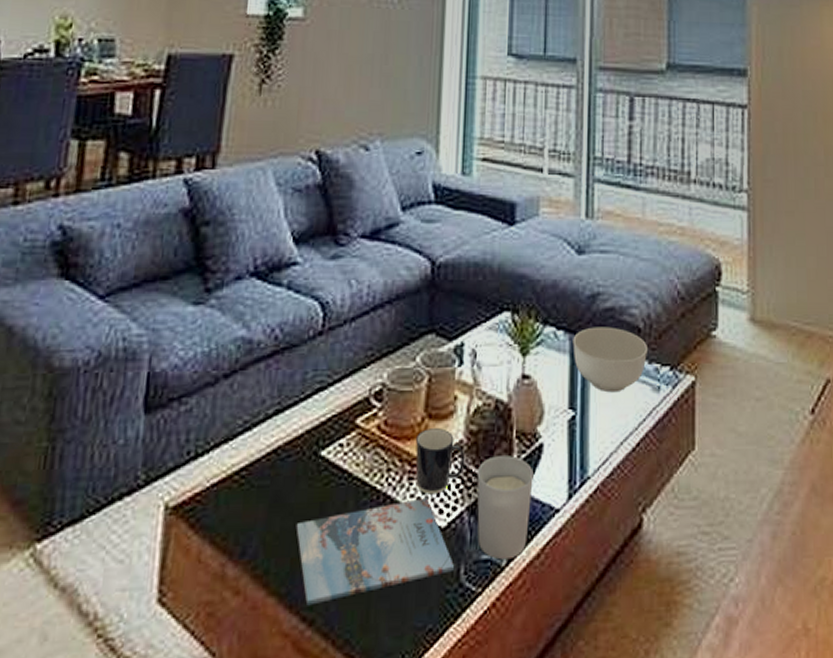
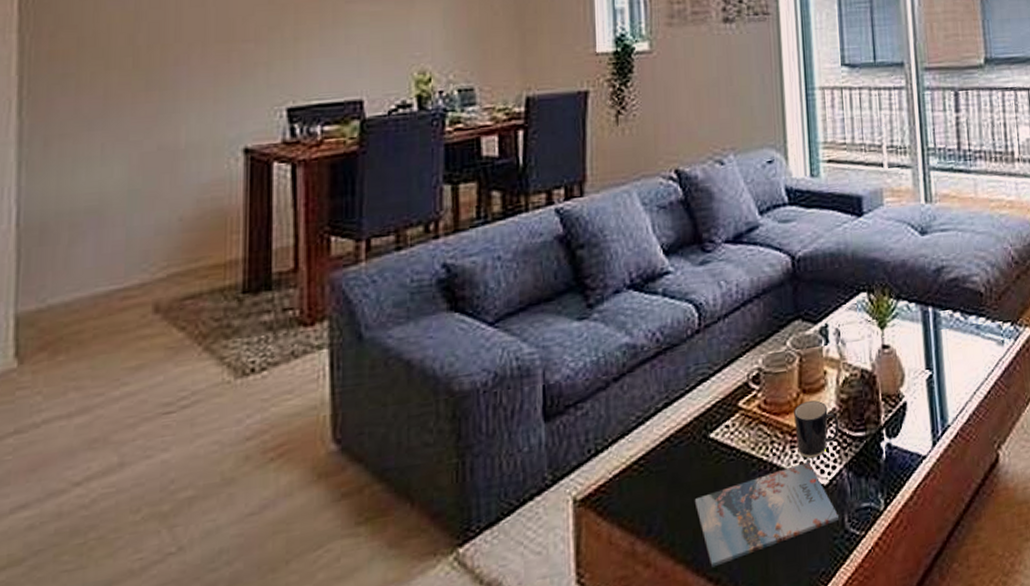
candle holder: present [477,456,534,560] -> none [851,416,901,506]
bowl: present [573,326,649,393] -> none [924,294,991,351]

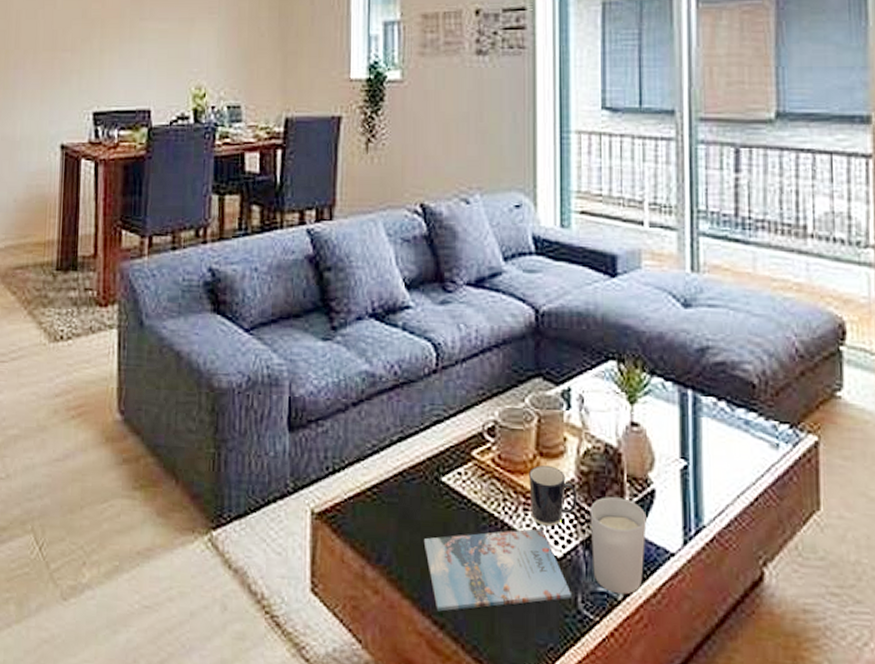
candle holder: none [851,416,901,506] -> present [590,497,647,595]

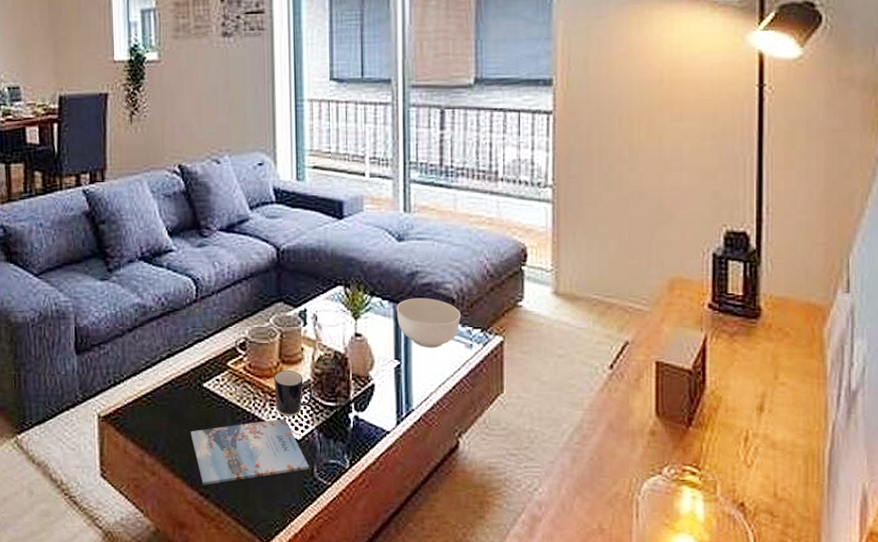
candle holder: present [590,497,647,595] -> none [323,392,368,464]
bowl: none [682,380,765,446] -> present [396,298,462,348]

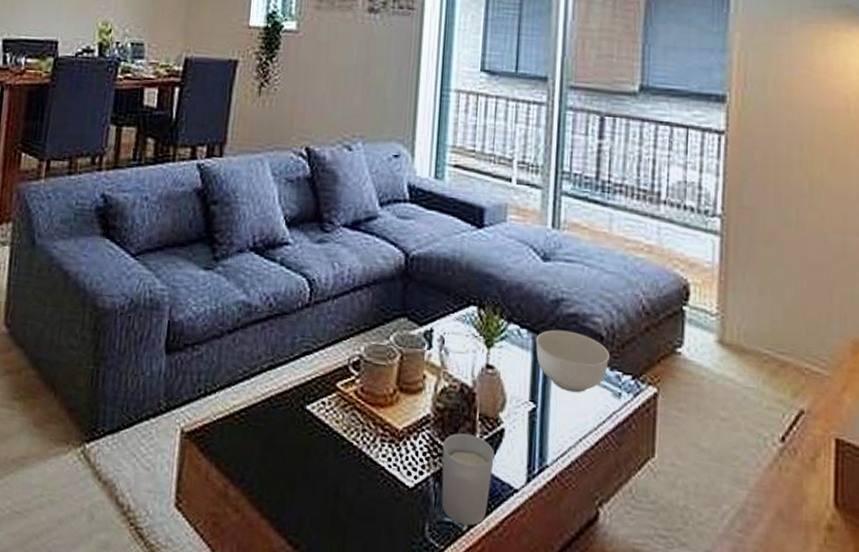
magazine: present [190,419,310,485] -> none [285,458,421,533]
mug: present [274,371,313,417] -> none [387,400,432,458]
candle holder: none [323,392,368,464] -> present [441,433,495,526]

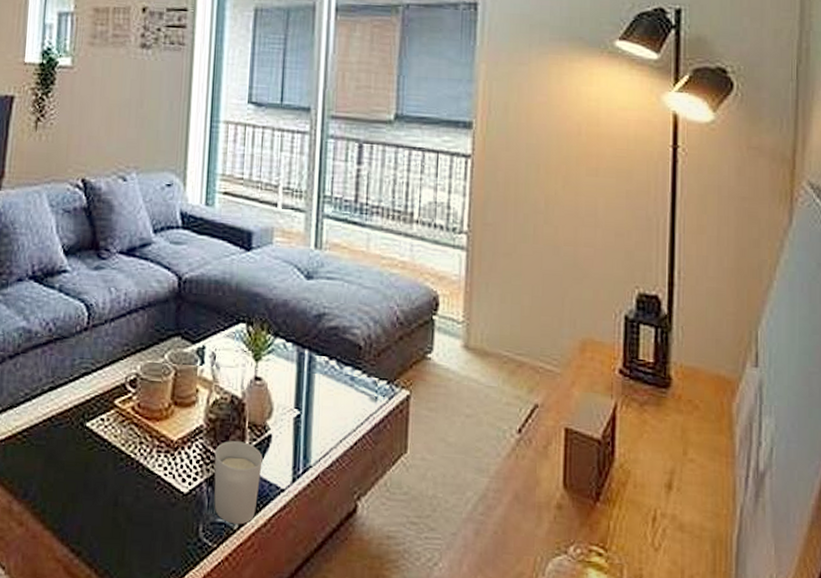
bowl: present [535,329,611,393] -> none [300,342,368,399]

